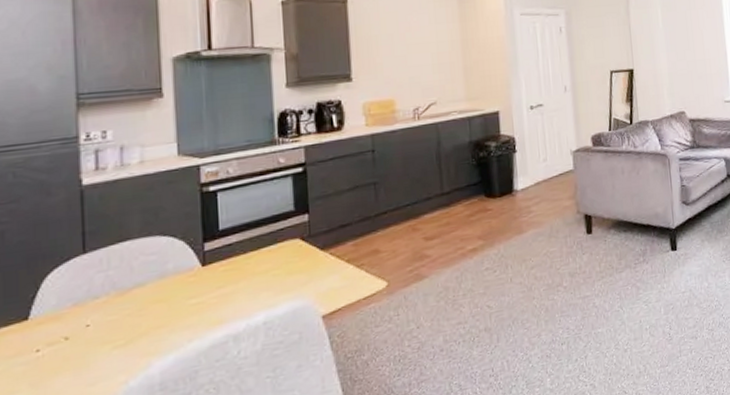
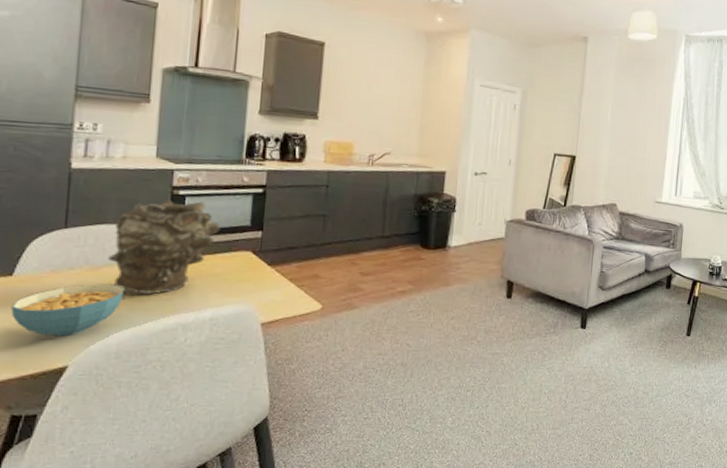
cereal bowl: none [30,306,162,382] -> present [10,284,125,337]
vase: none [138,194,261,312] -> present [108,199,220,294]

